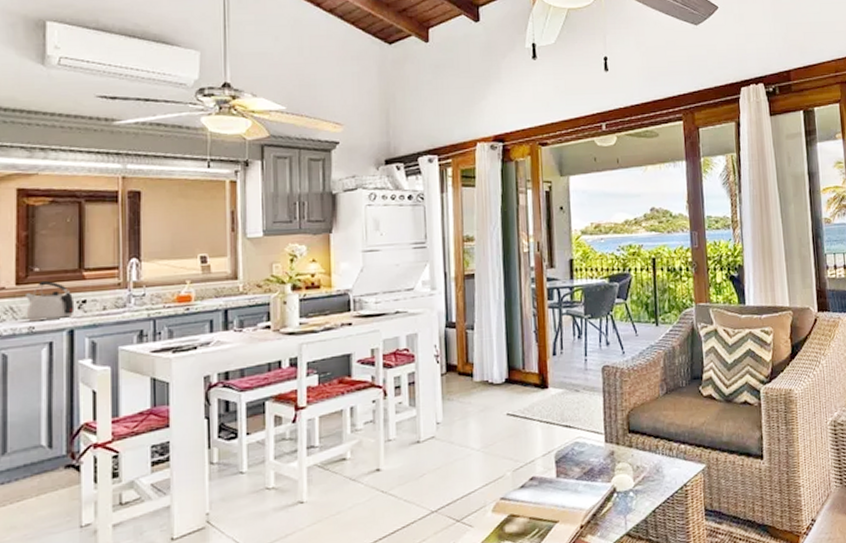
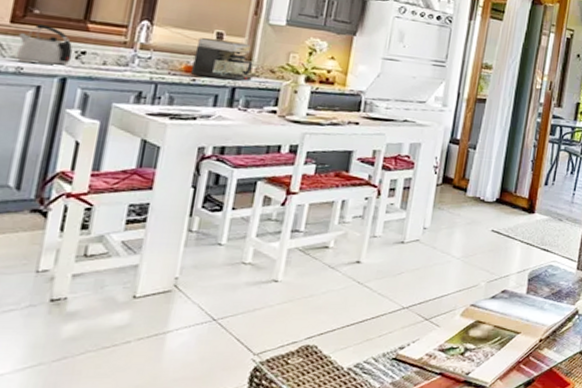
coffee maker: none [184,262,241,305] -> present [191,38,253,82]

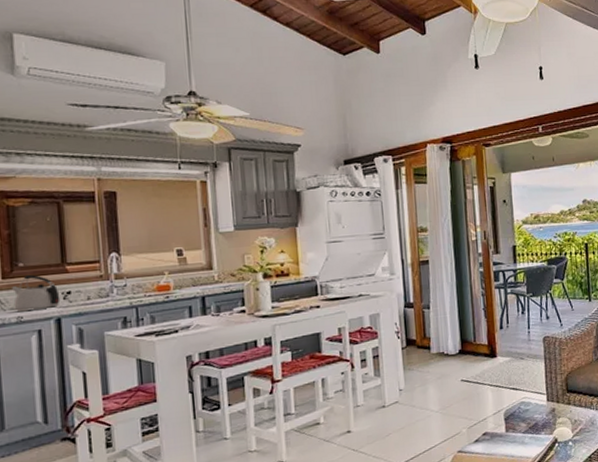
coffee maker: present [191,38,253,82] -> none [161,254,217,293]

